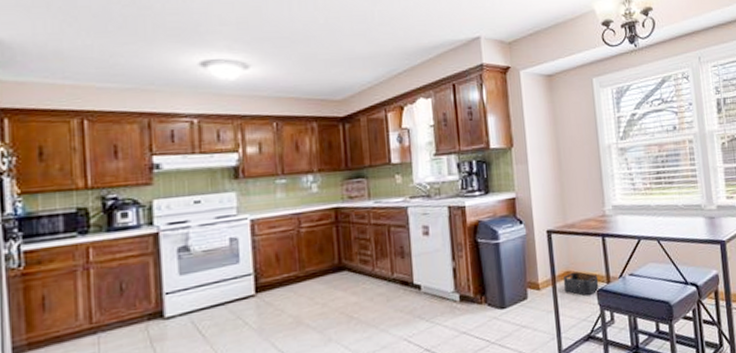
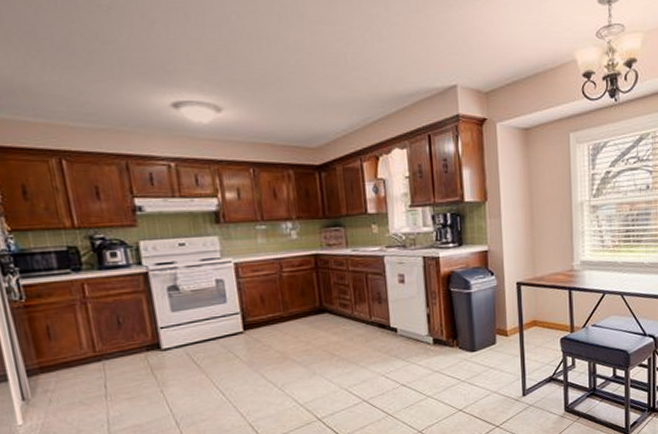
storage bin: present [562,271,599,296] -> none [529,321,563,343]

